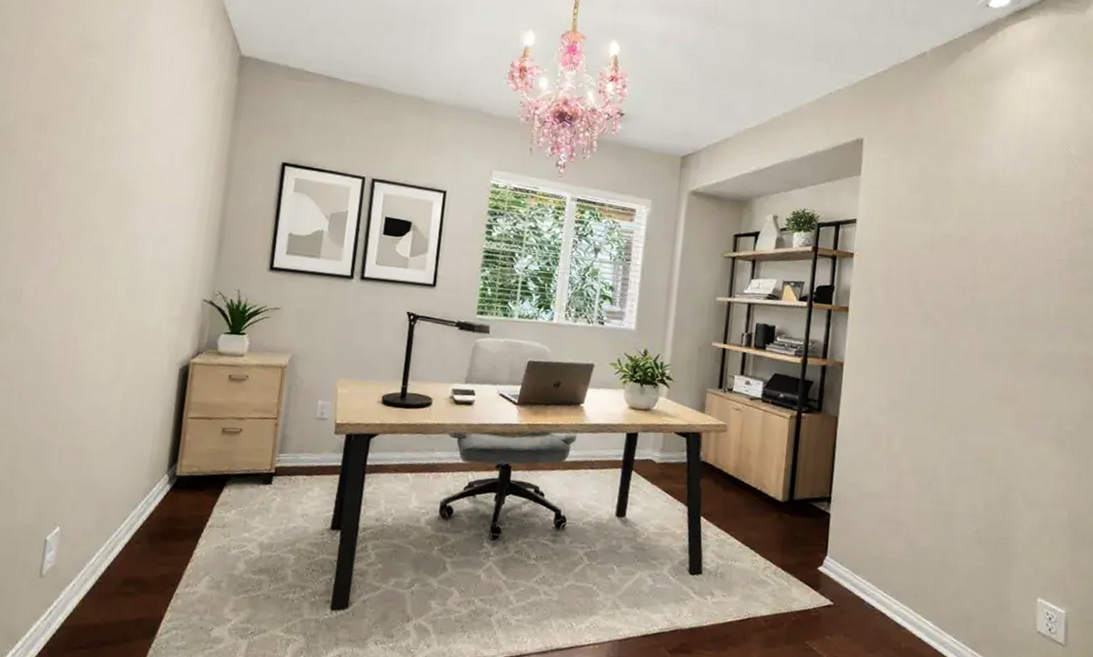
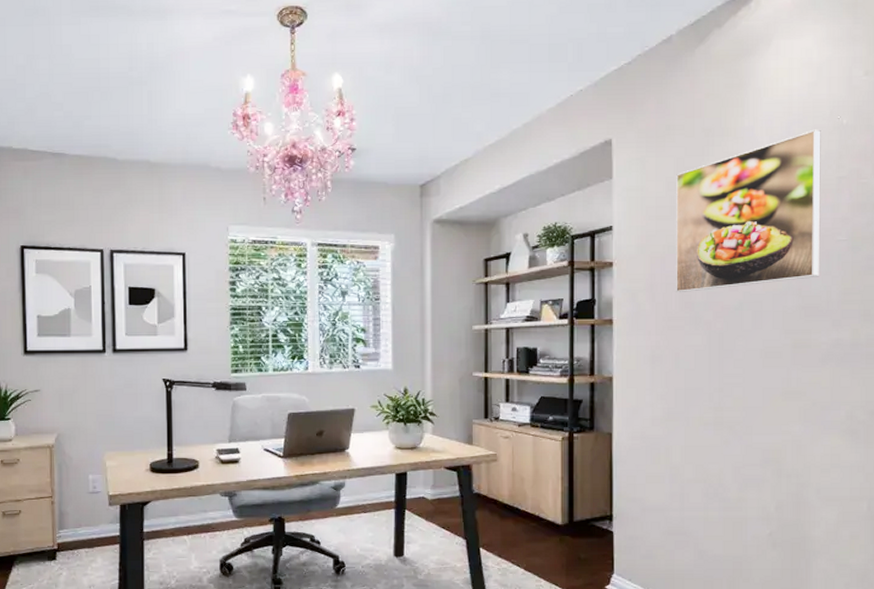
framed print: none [908,155,1051,291] -> present [675,129,821,292]

